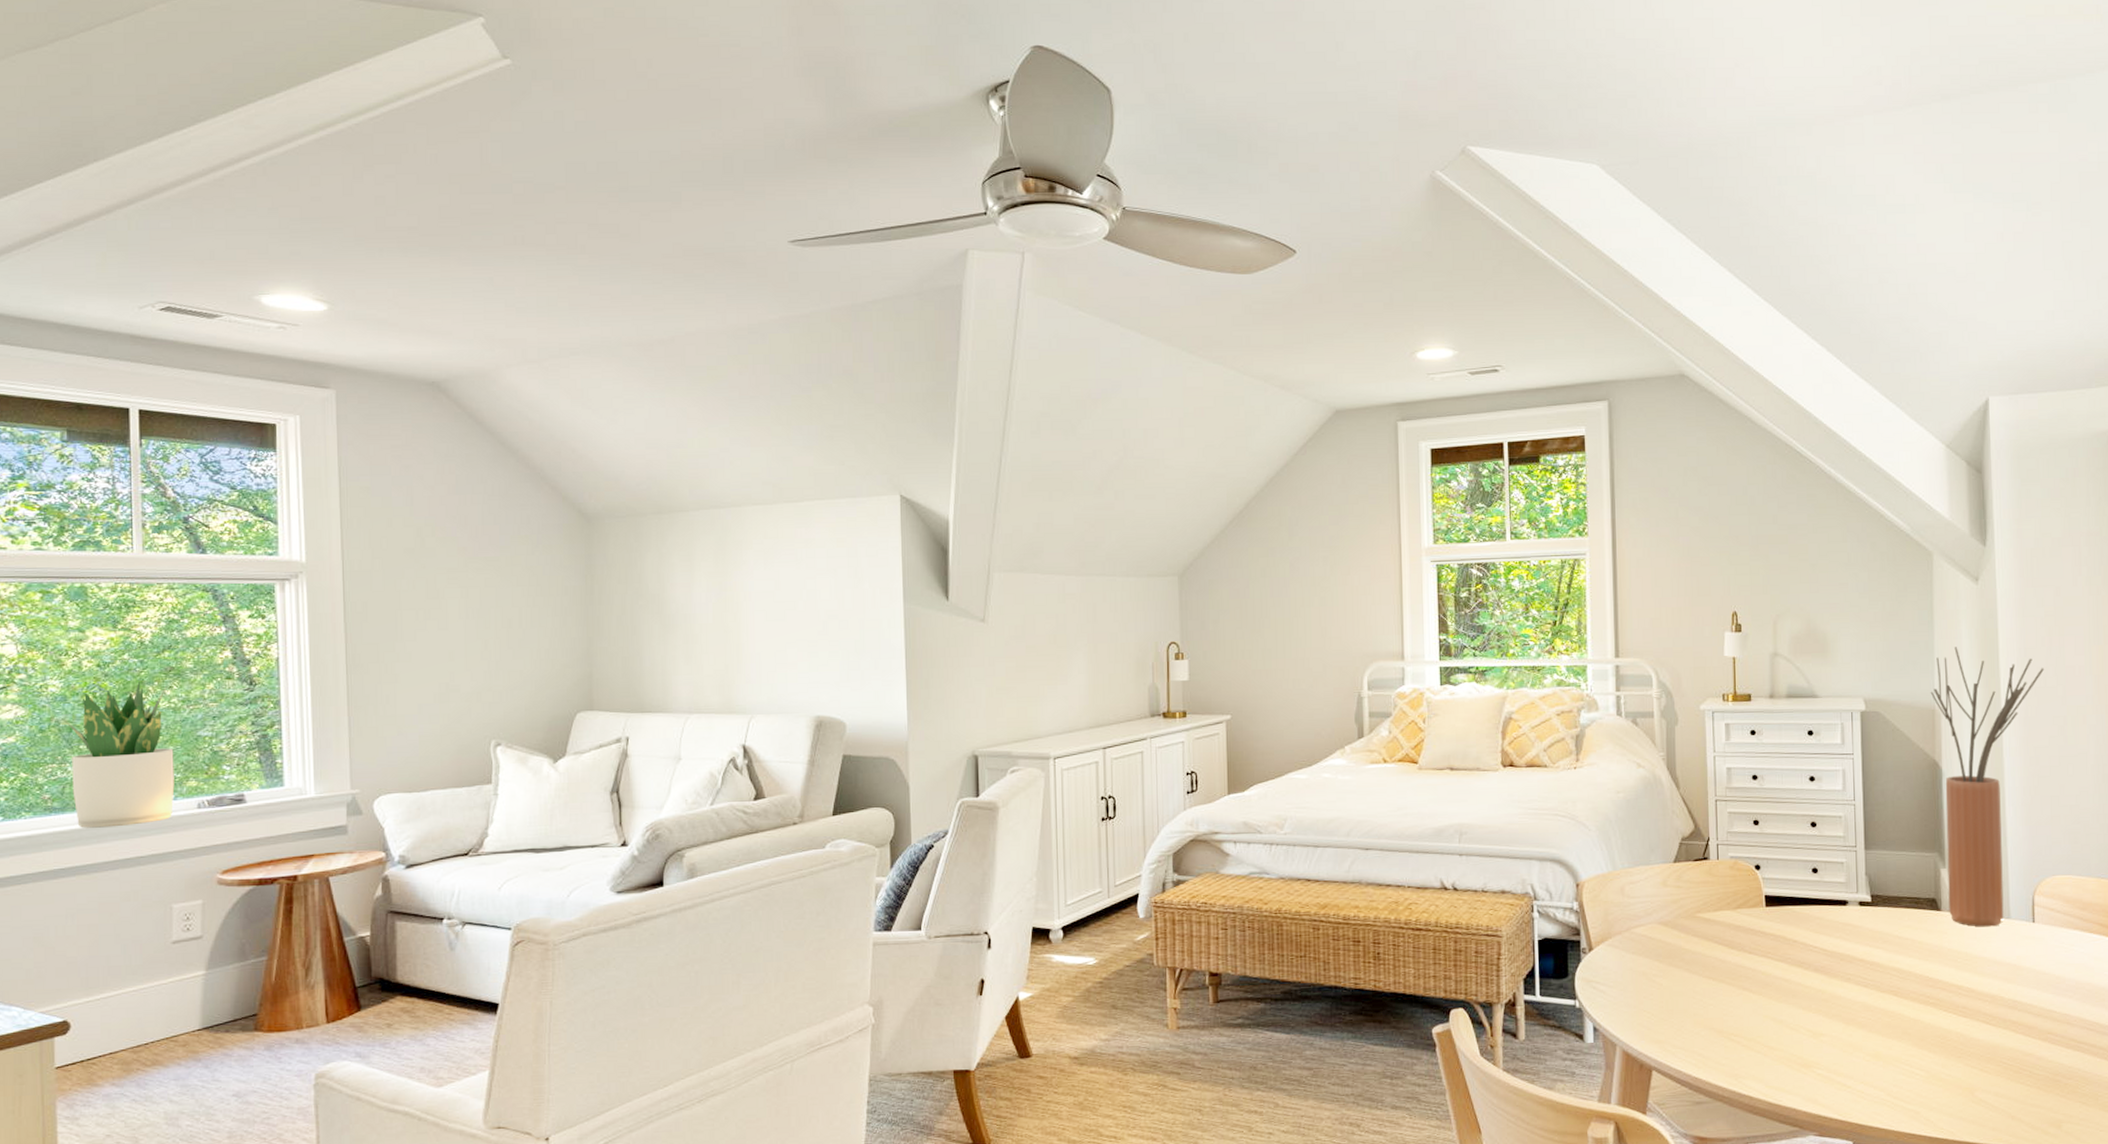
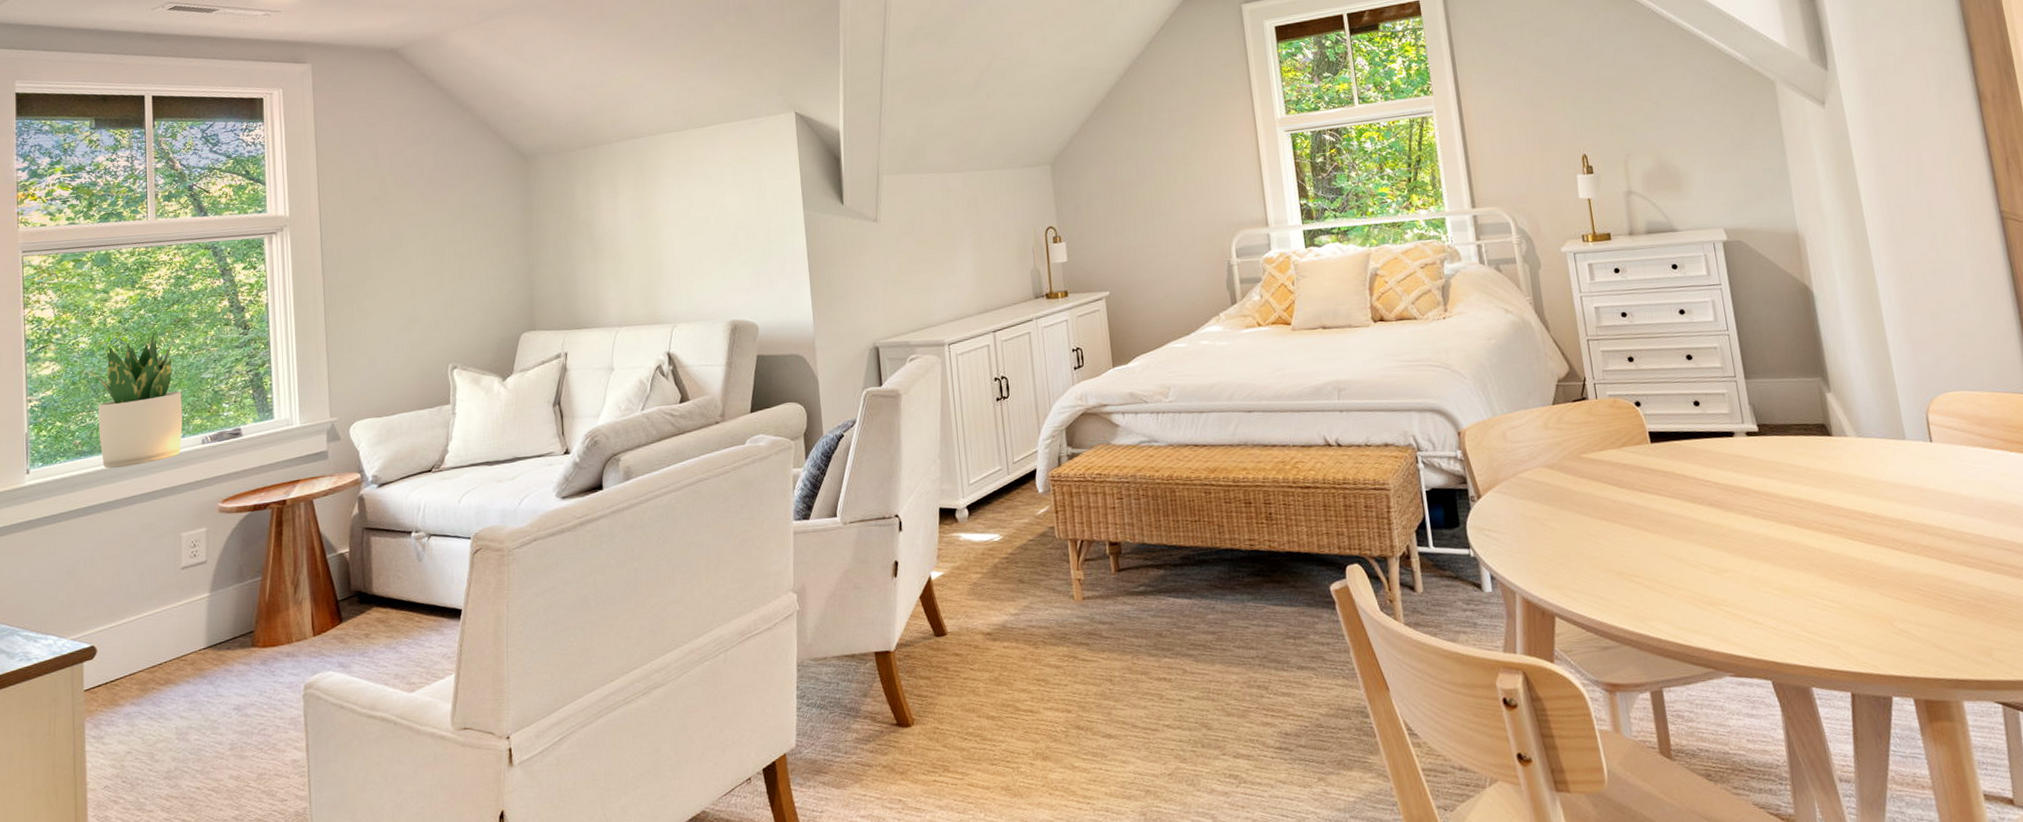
vase: present [1930,647,2045,927] -> none [1791,171,1906,450]

